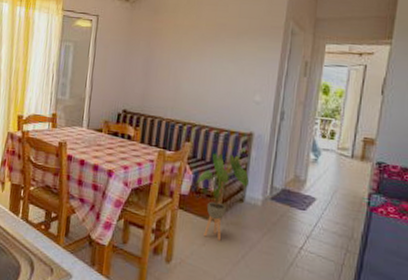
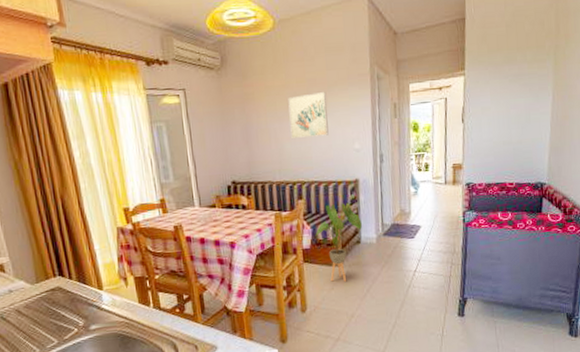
wall art: none [190,38,235,82] -> present [288,92,329,140]

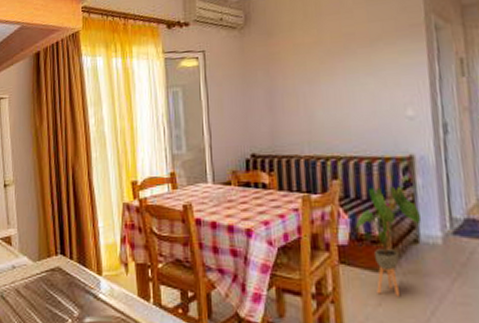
wall art: present [288,92,329,140] -> none [320,48,372,105]

